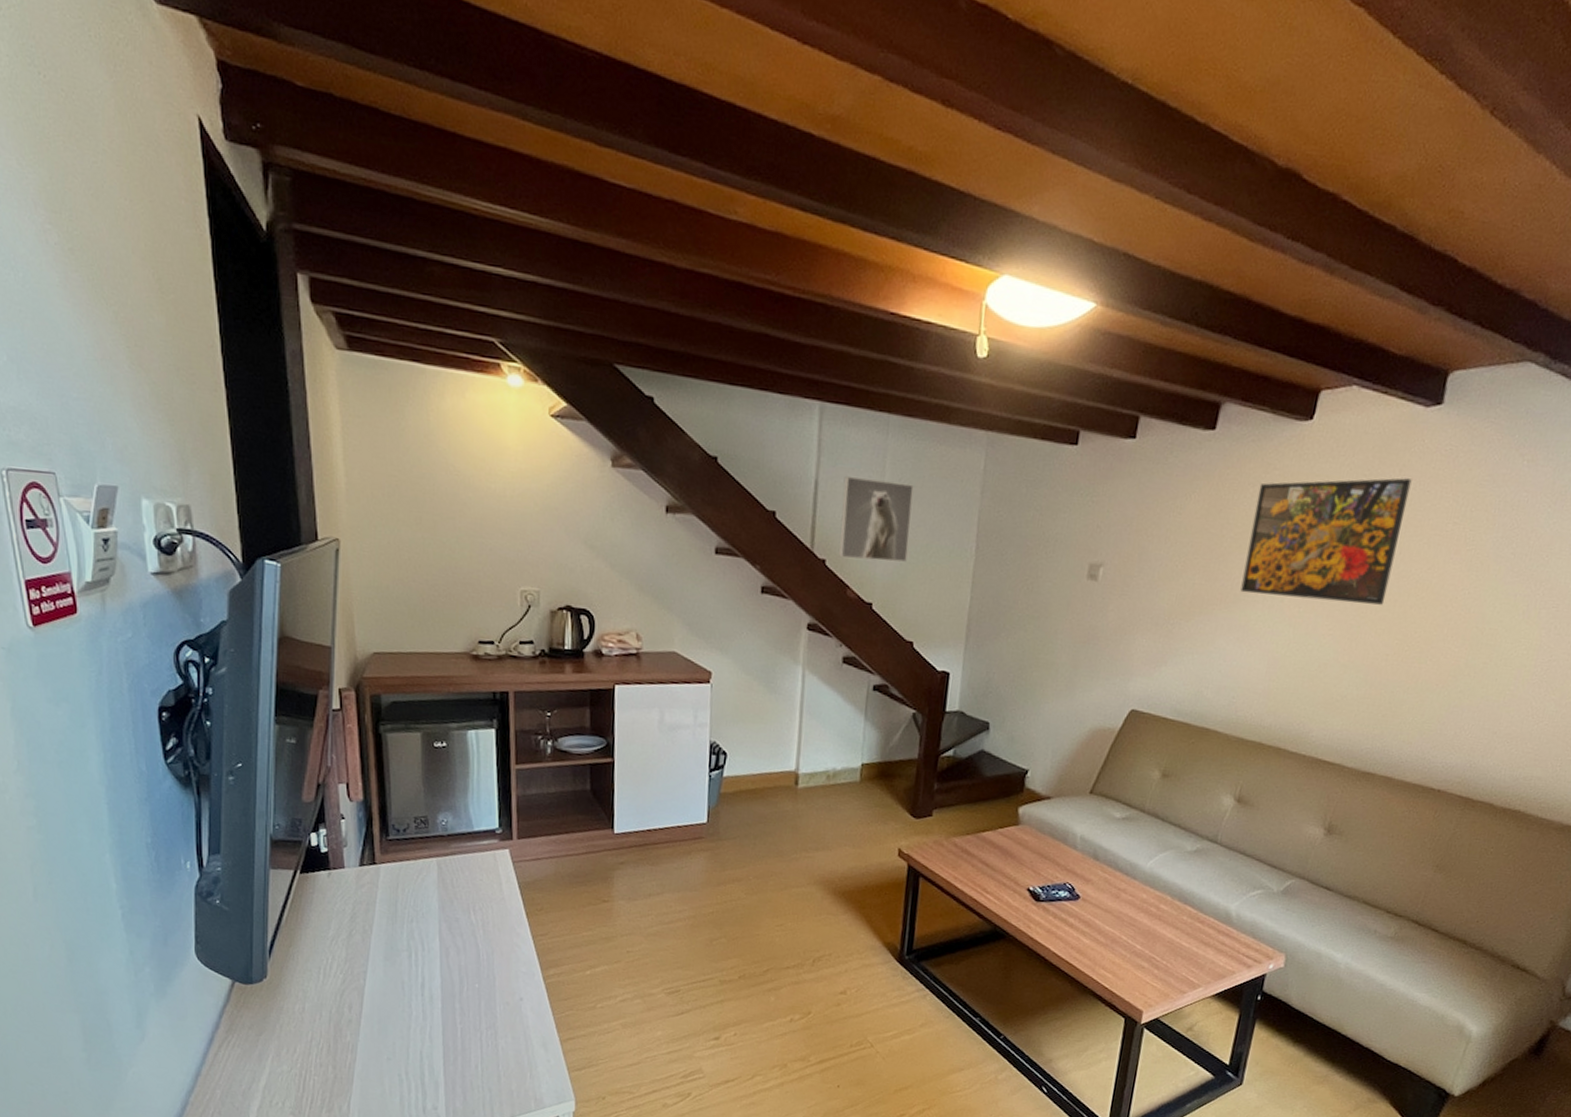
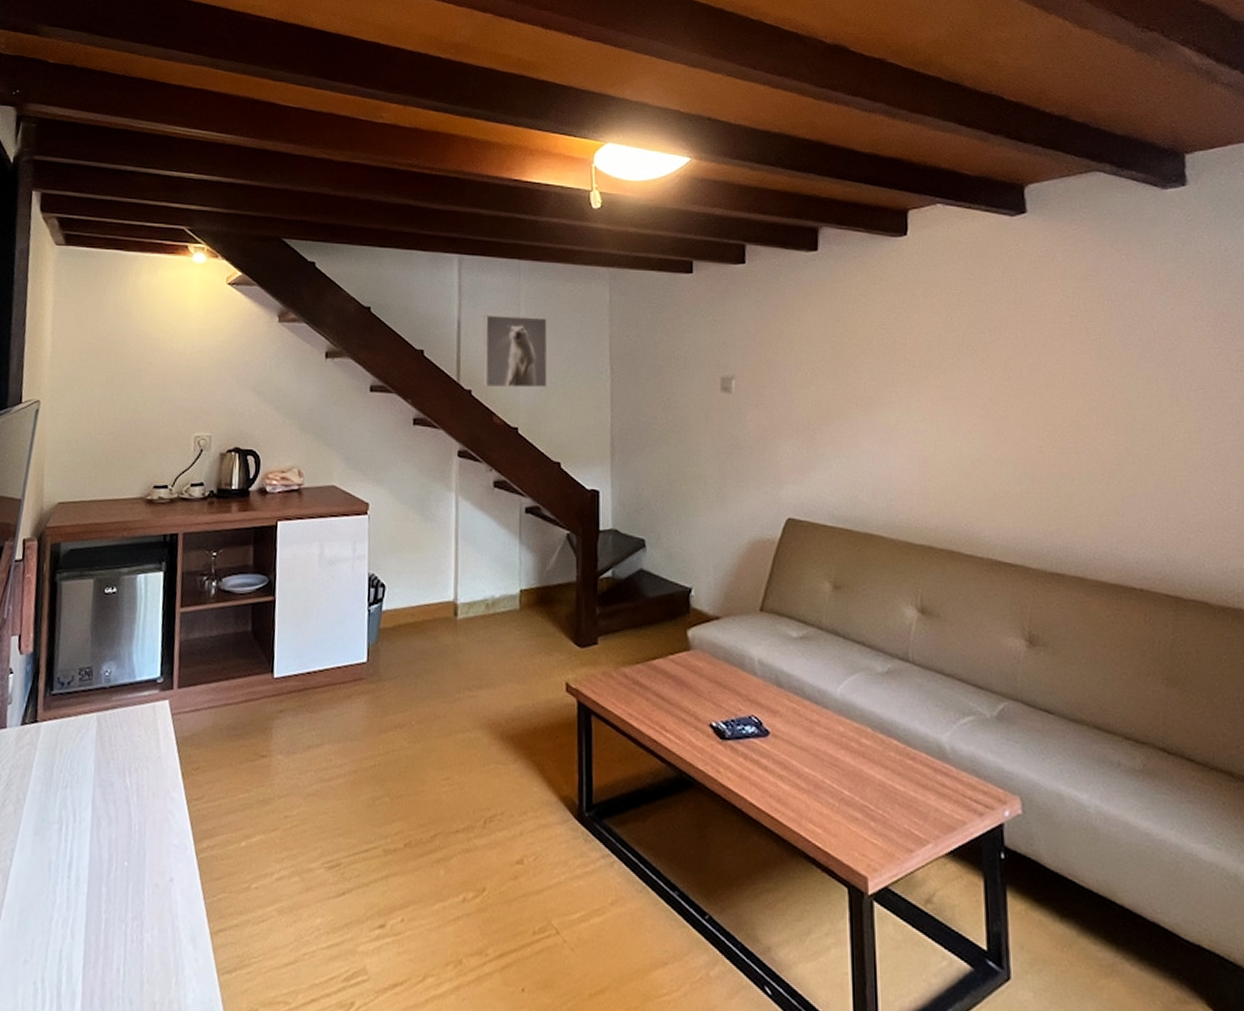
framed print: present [1240,478,1412,605] -> none [870,279,1023,398]

